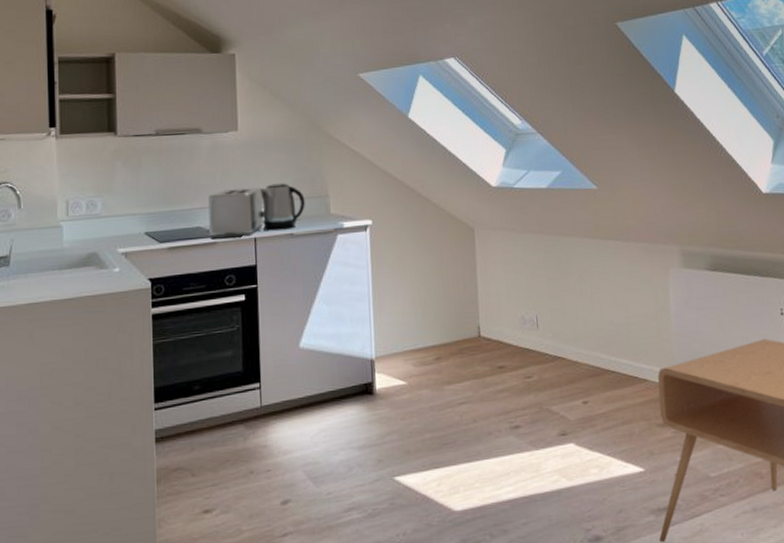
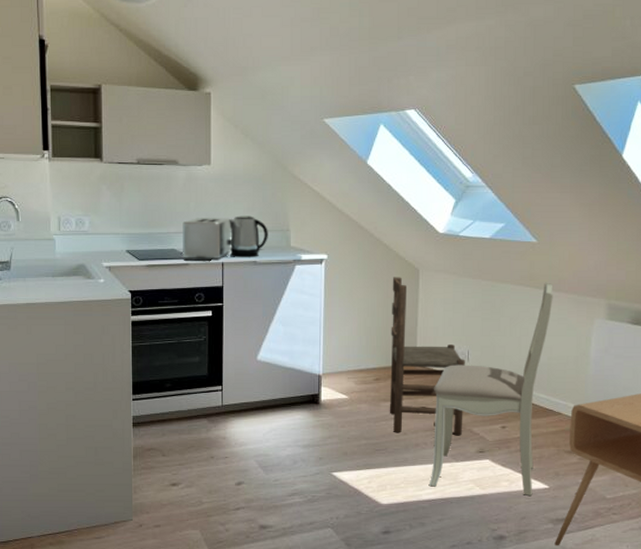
dining chair: none [445,238,540,421] -> present [389,277,465,436]
dining chair: none [503,231,628,484] -> present [428,282,553,497]

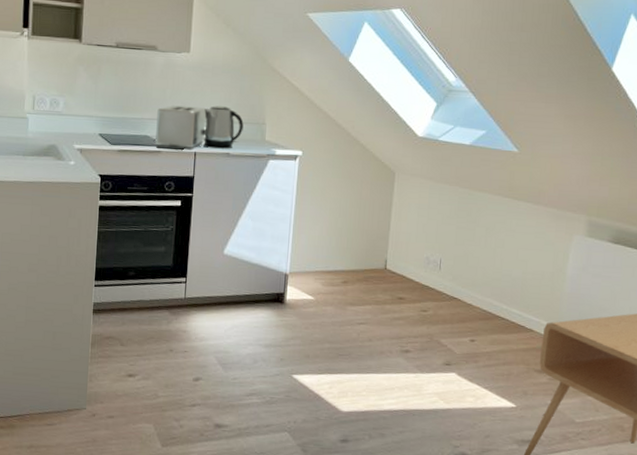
dining chair: present [389,277,465,436] -> none [355,178,437,347]
dining chair: present [428,282,553,497] -> none [391,194,533,415]

